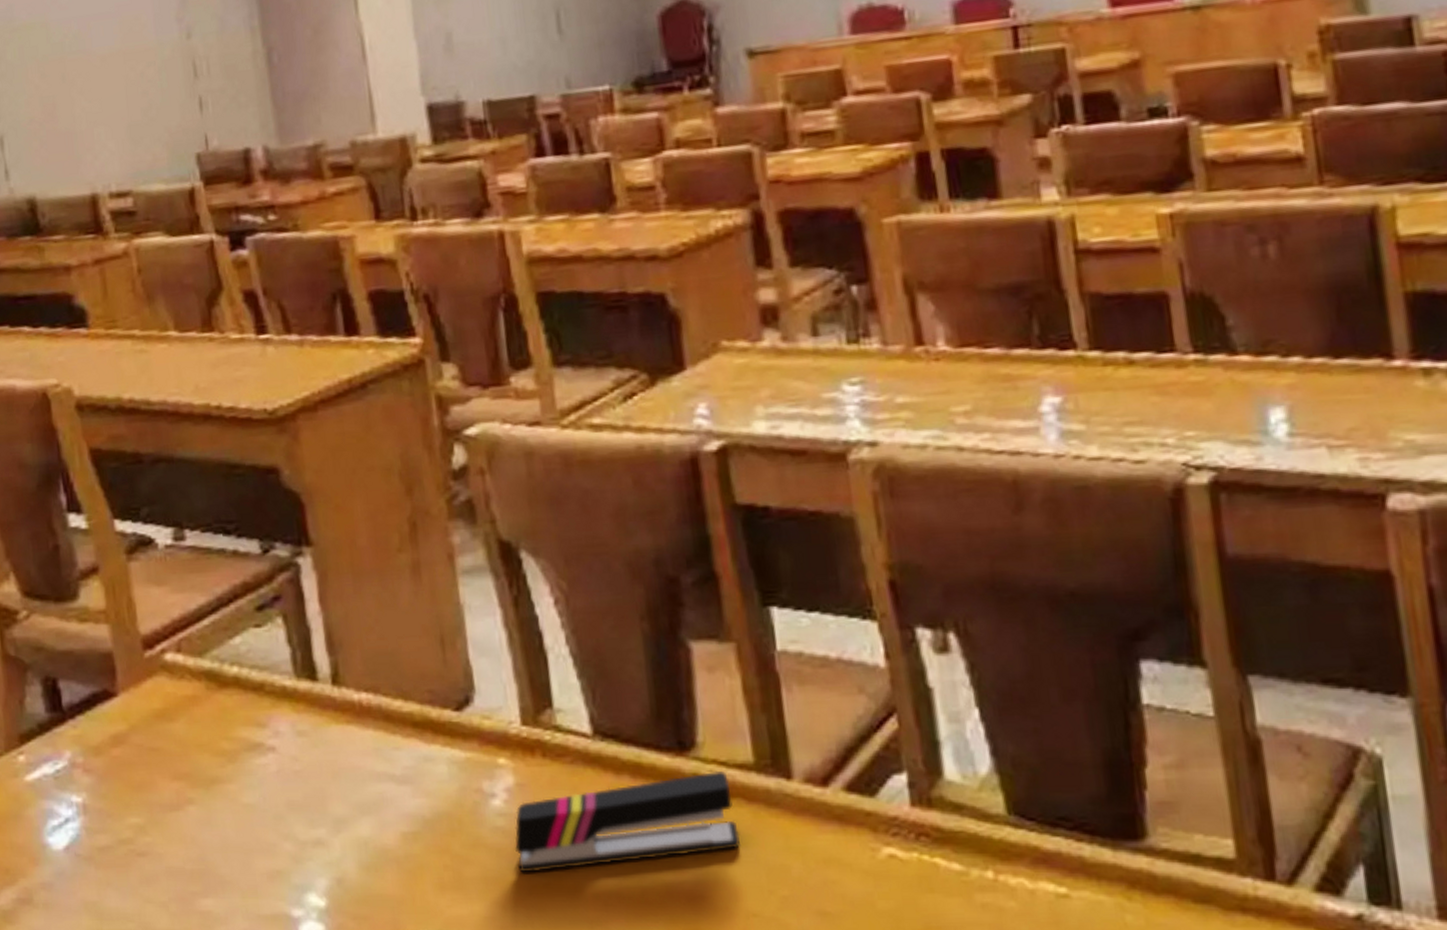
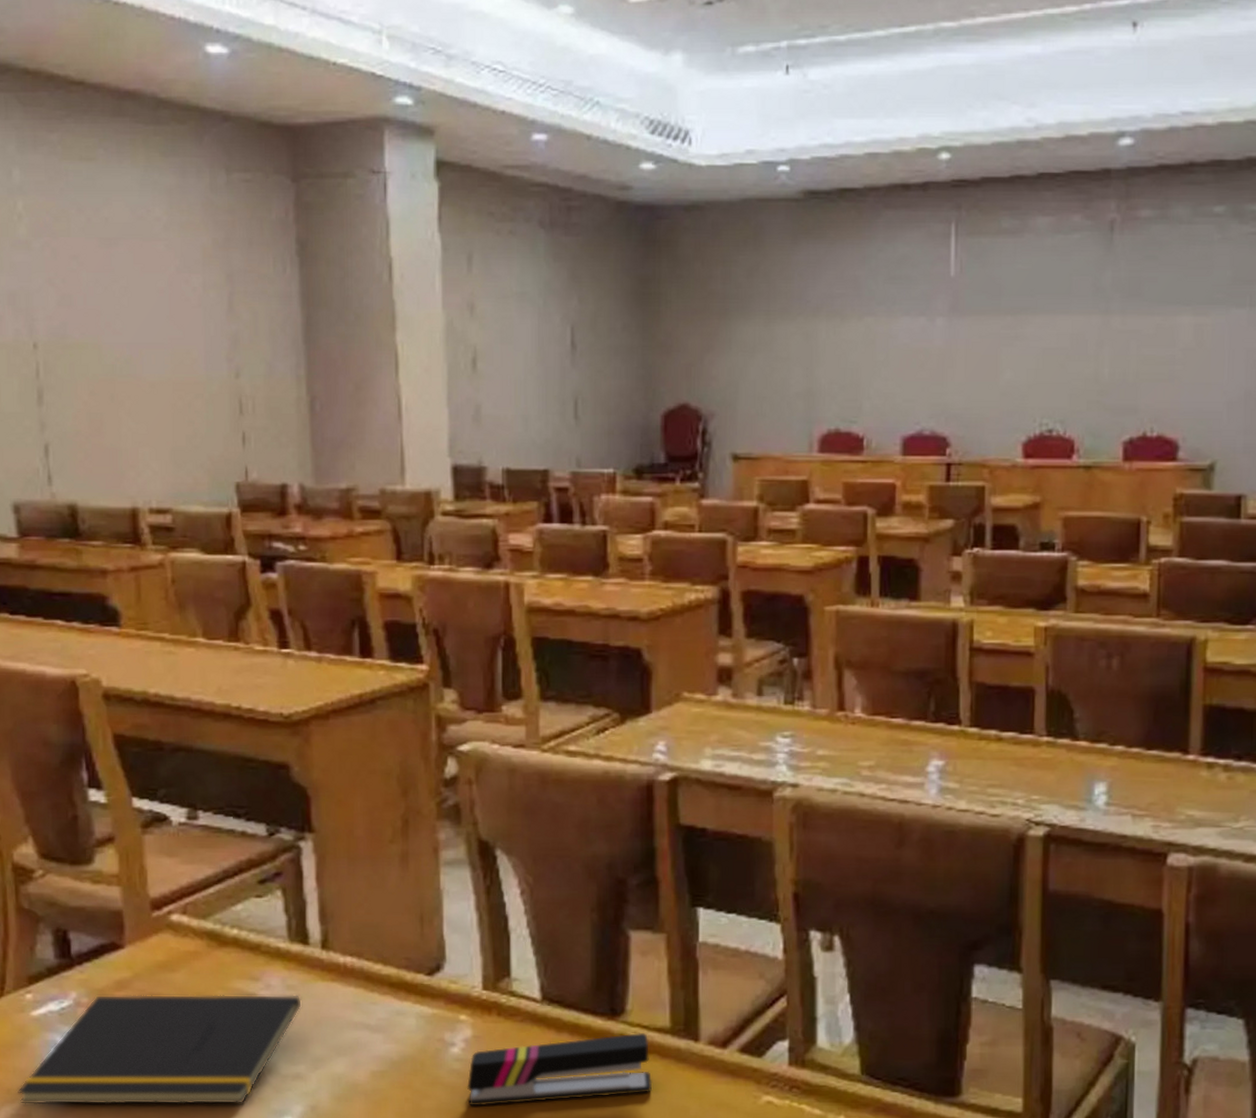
notepad: none [15,742,317,887] -> present [16,994,303,1105]

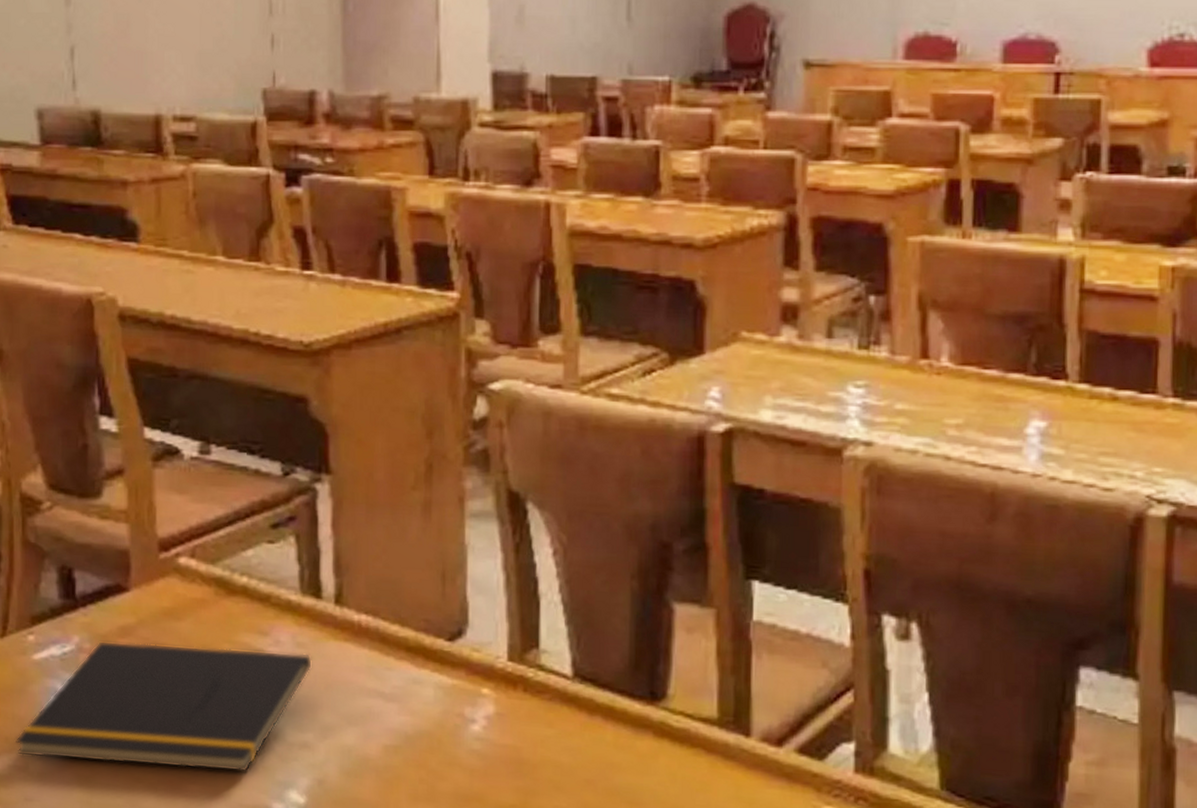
stapler: present [466,1032,653,1107] -> none [486,721,696,795]

